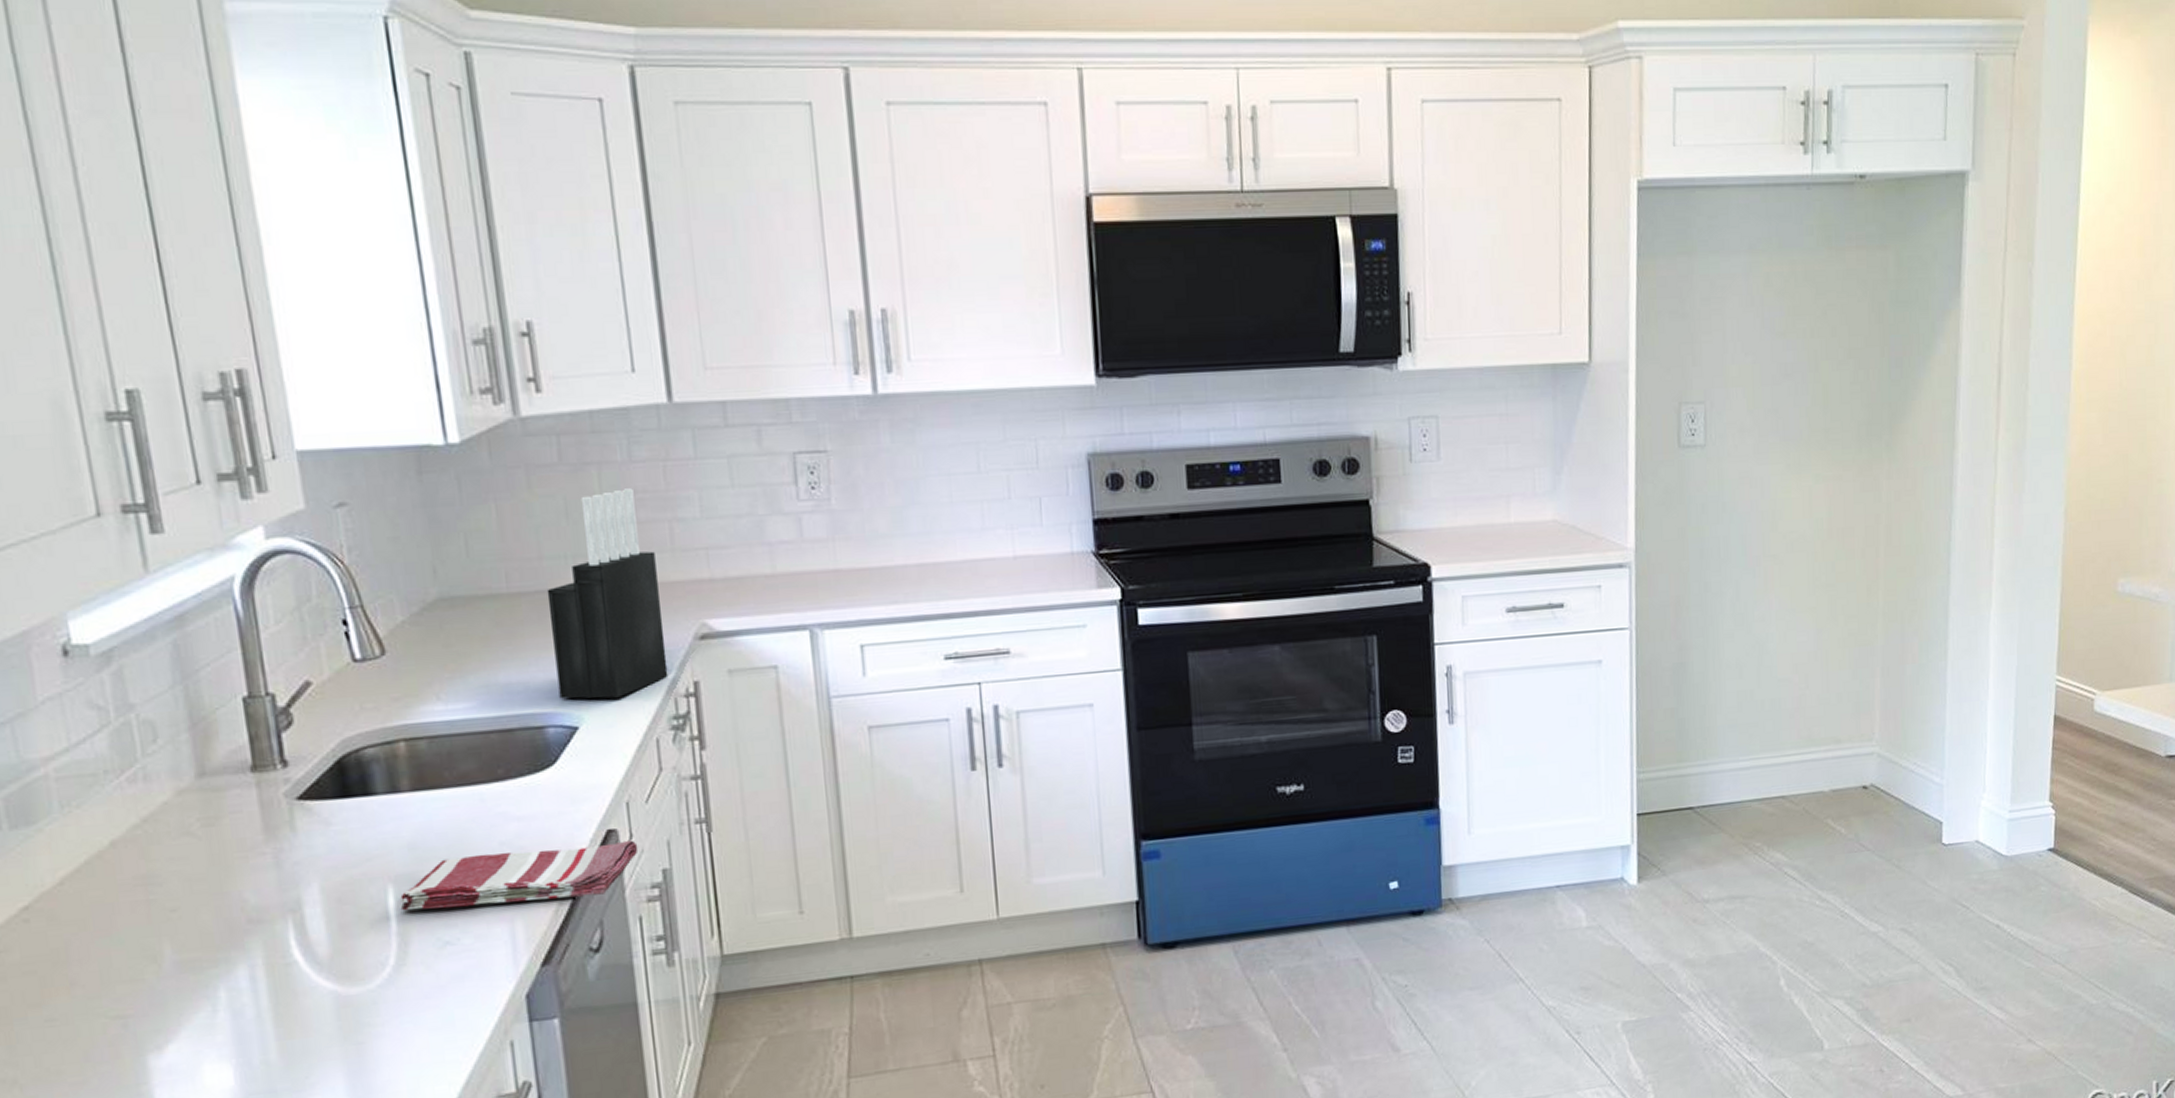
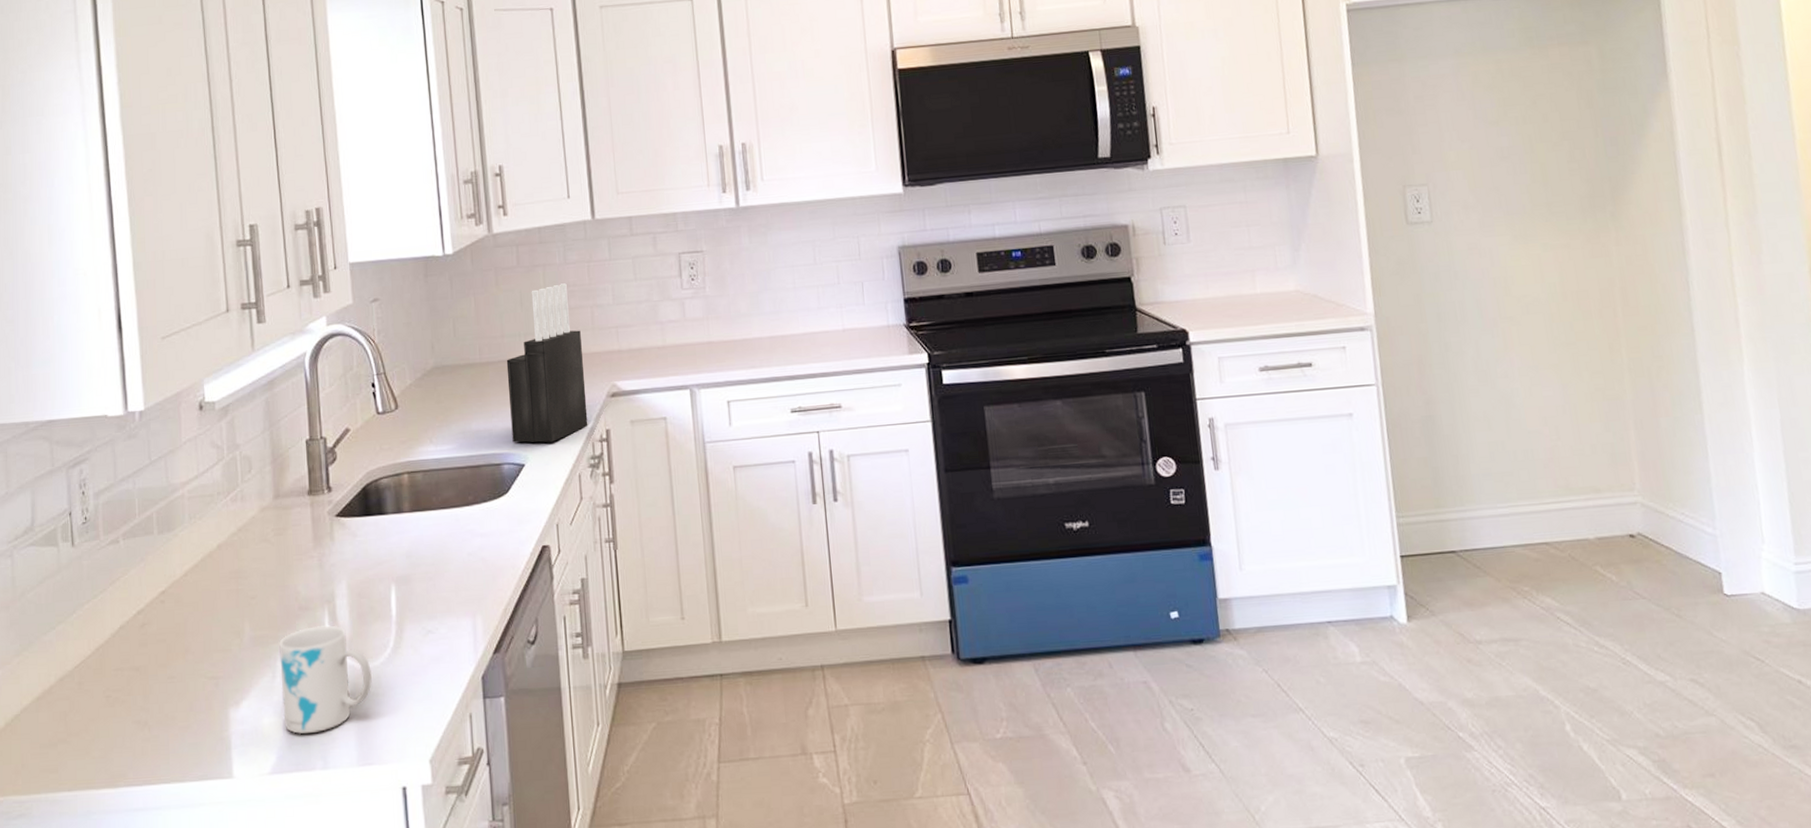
mug: none [218,940,366,1082] -> present [278,625,373,735]
dish towel: present [400,840,638,911] -> none [399,554,564,605]

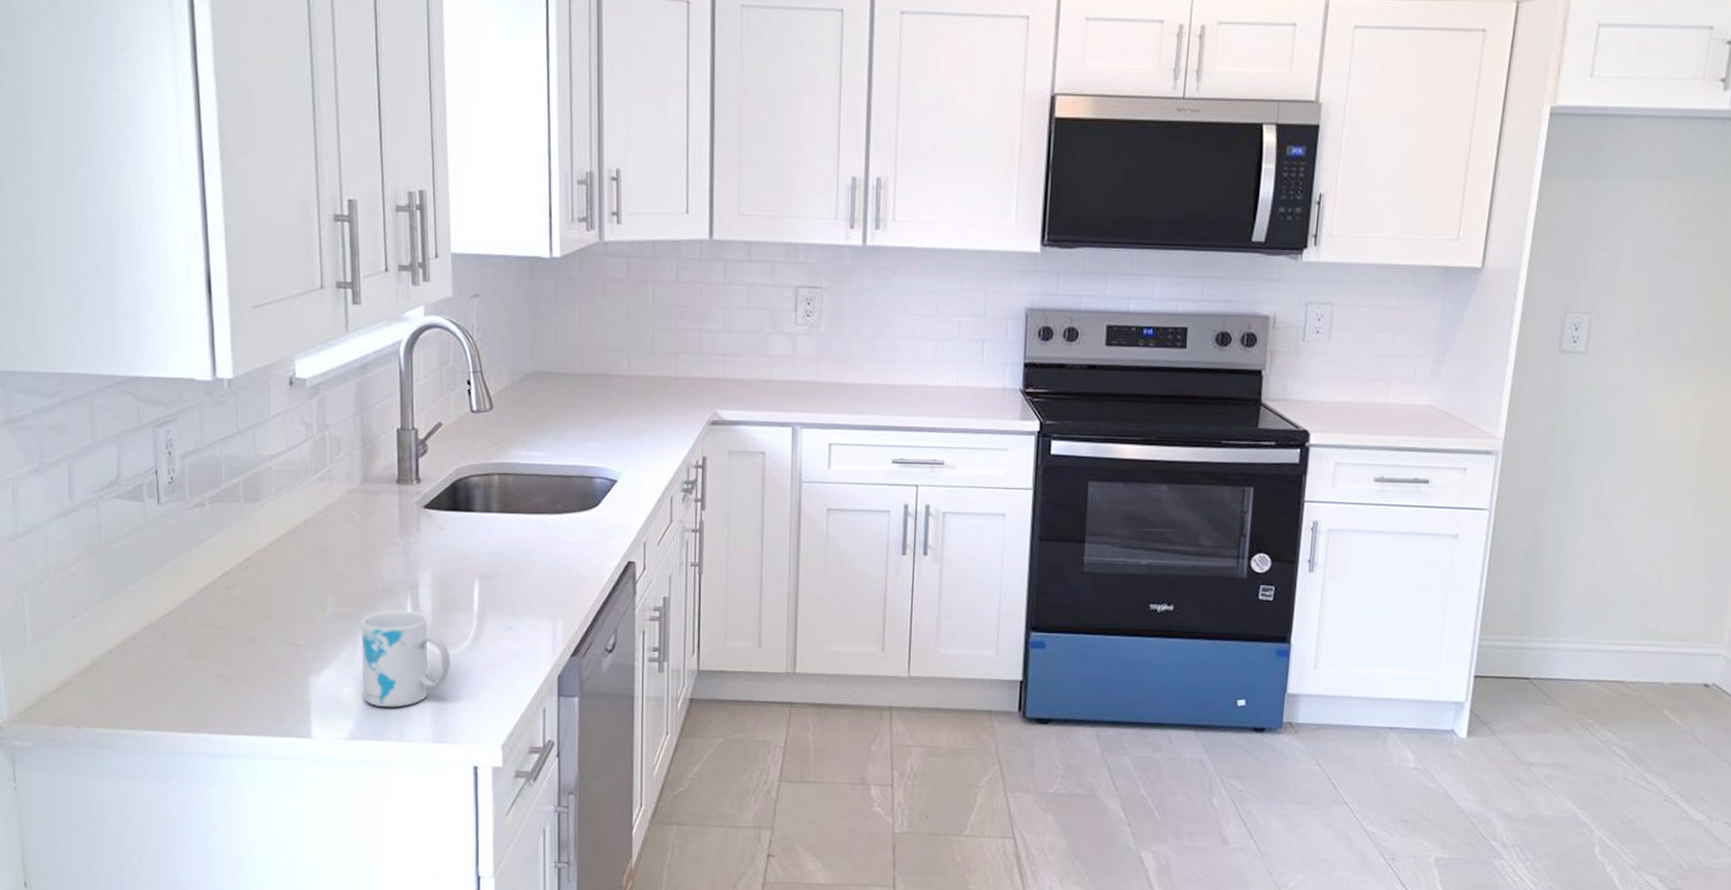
knife block: present [506,283,588,443] -> none [607,303,686,462]

